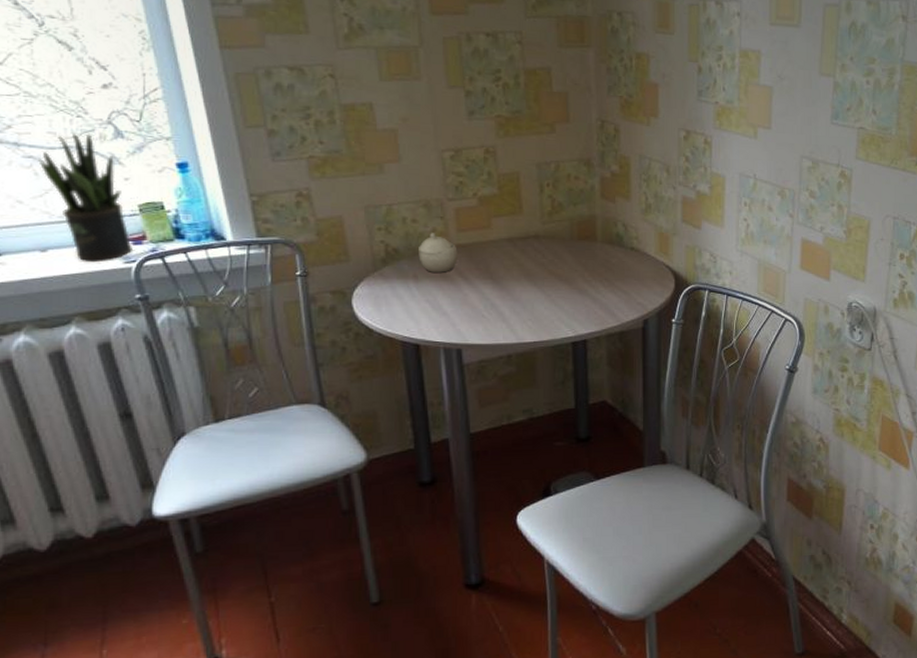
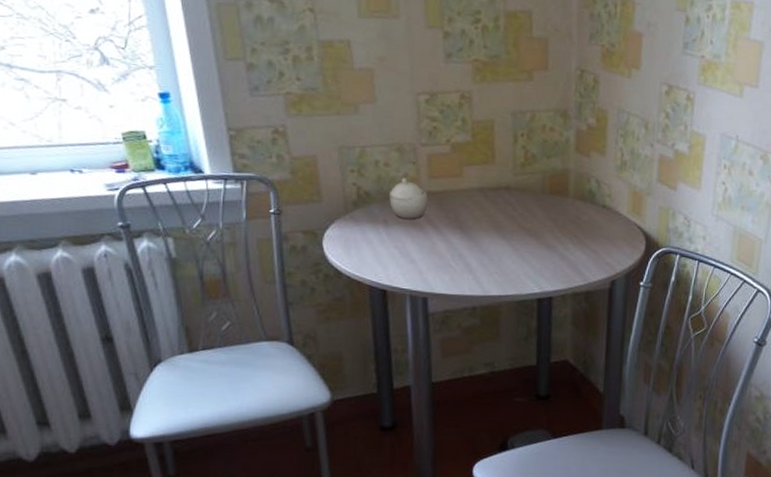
potted plant: present [38,132,132,261] -> none [29,57,116,187]

